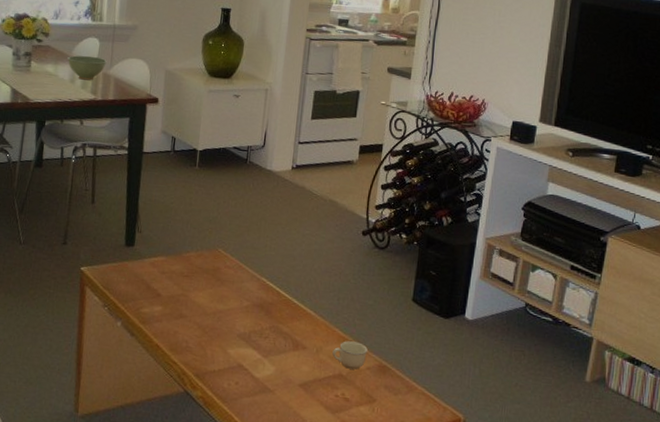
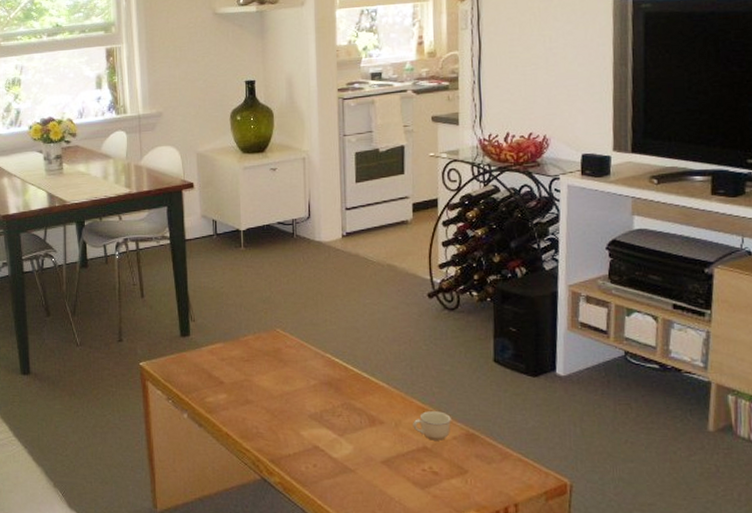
bowl: present [67,55,107,81] -> none [97,149,137,175]

